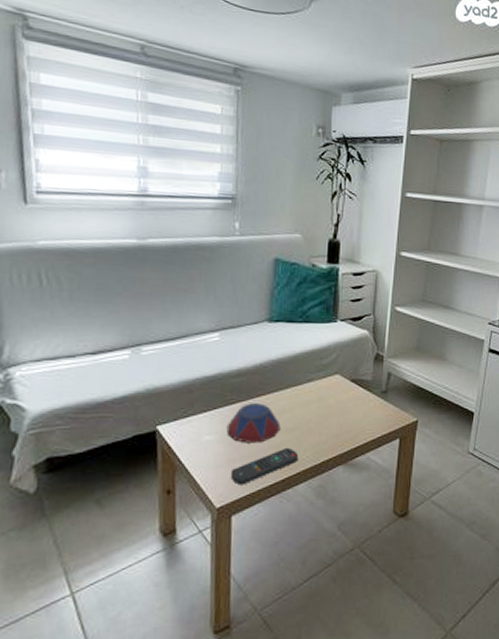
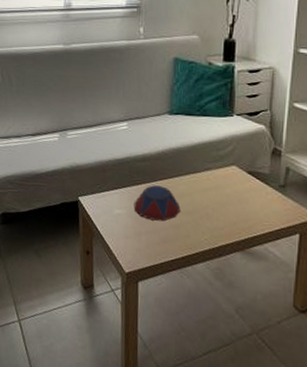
remote control: present [230,447,299,485] -> none [137,228,198,257]

